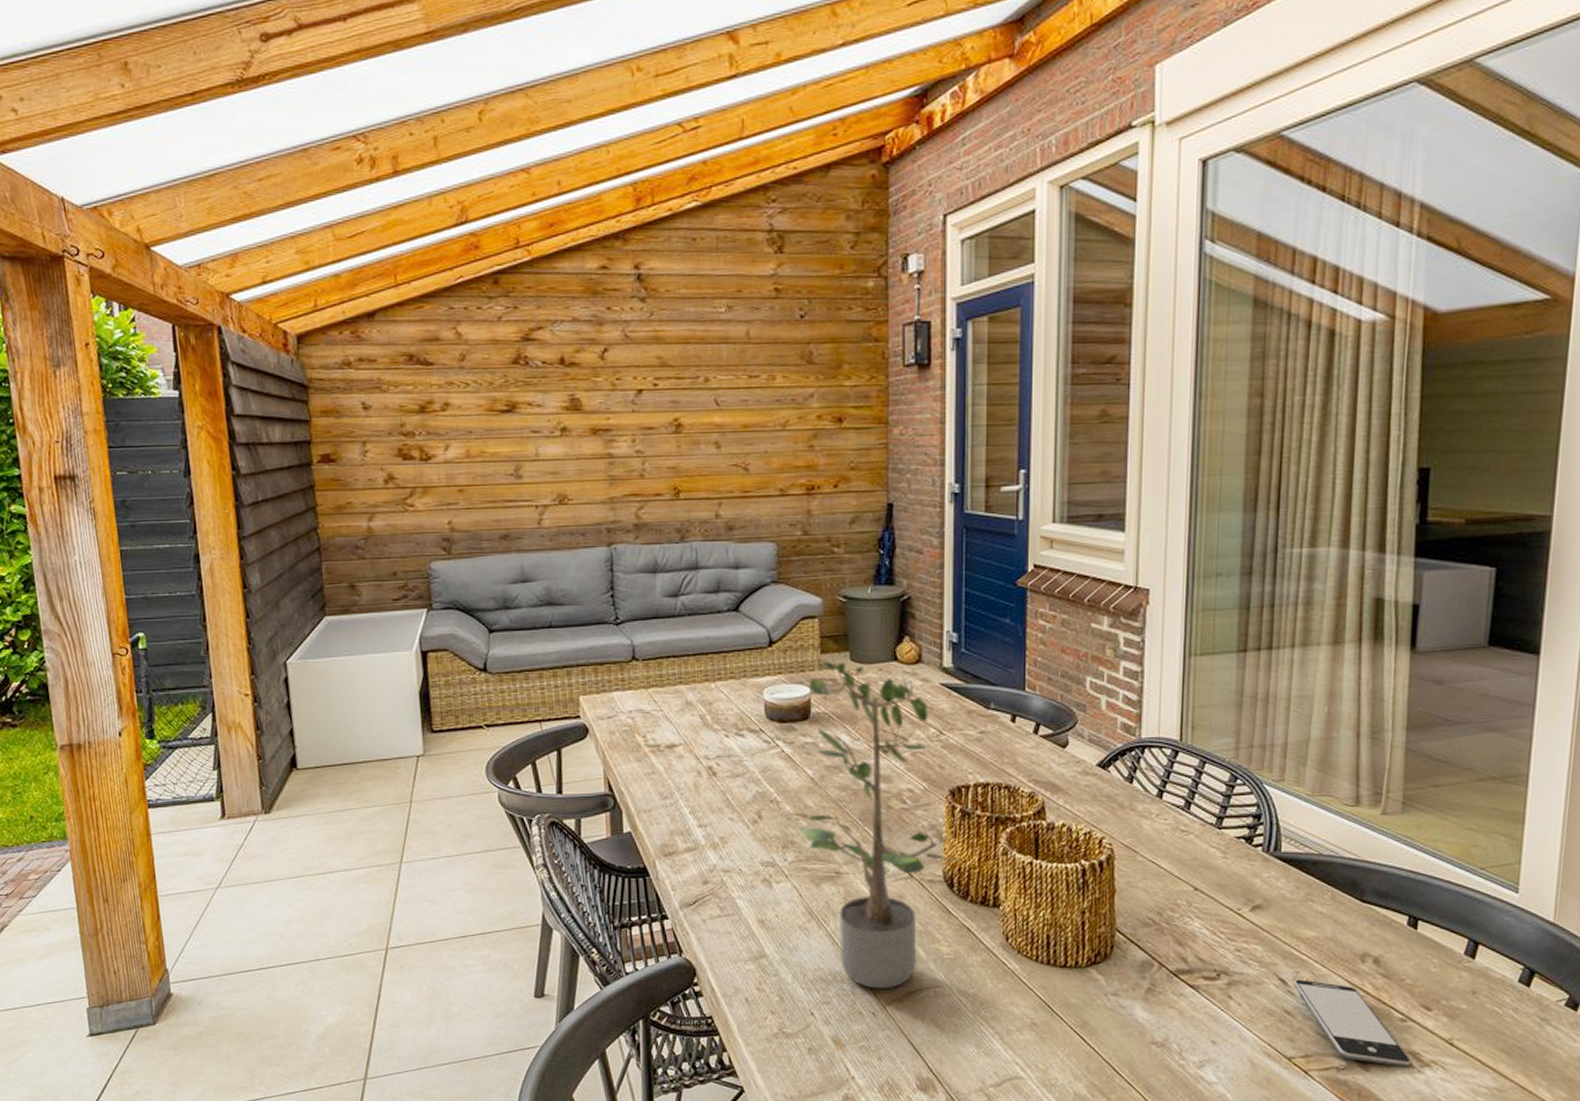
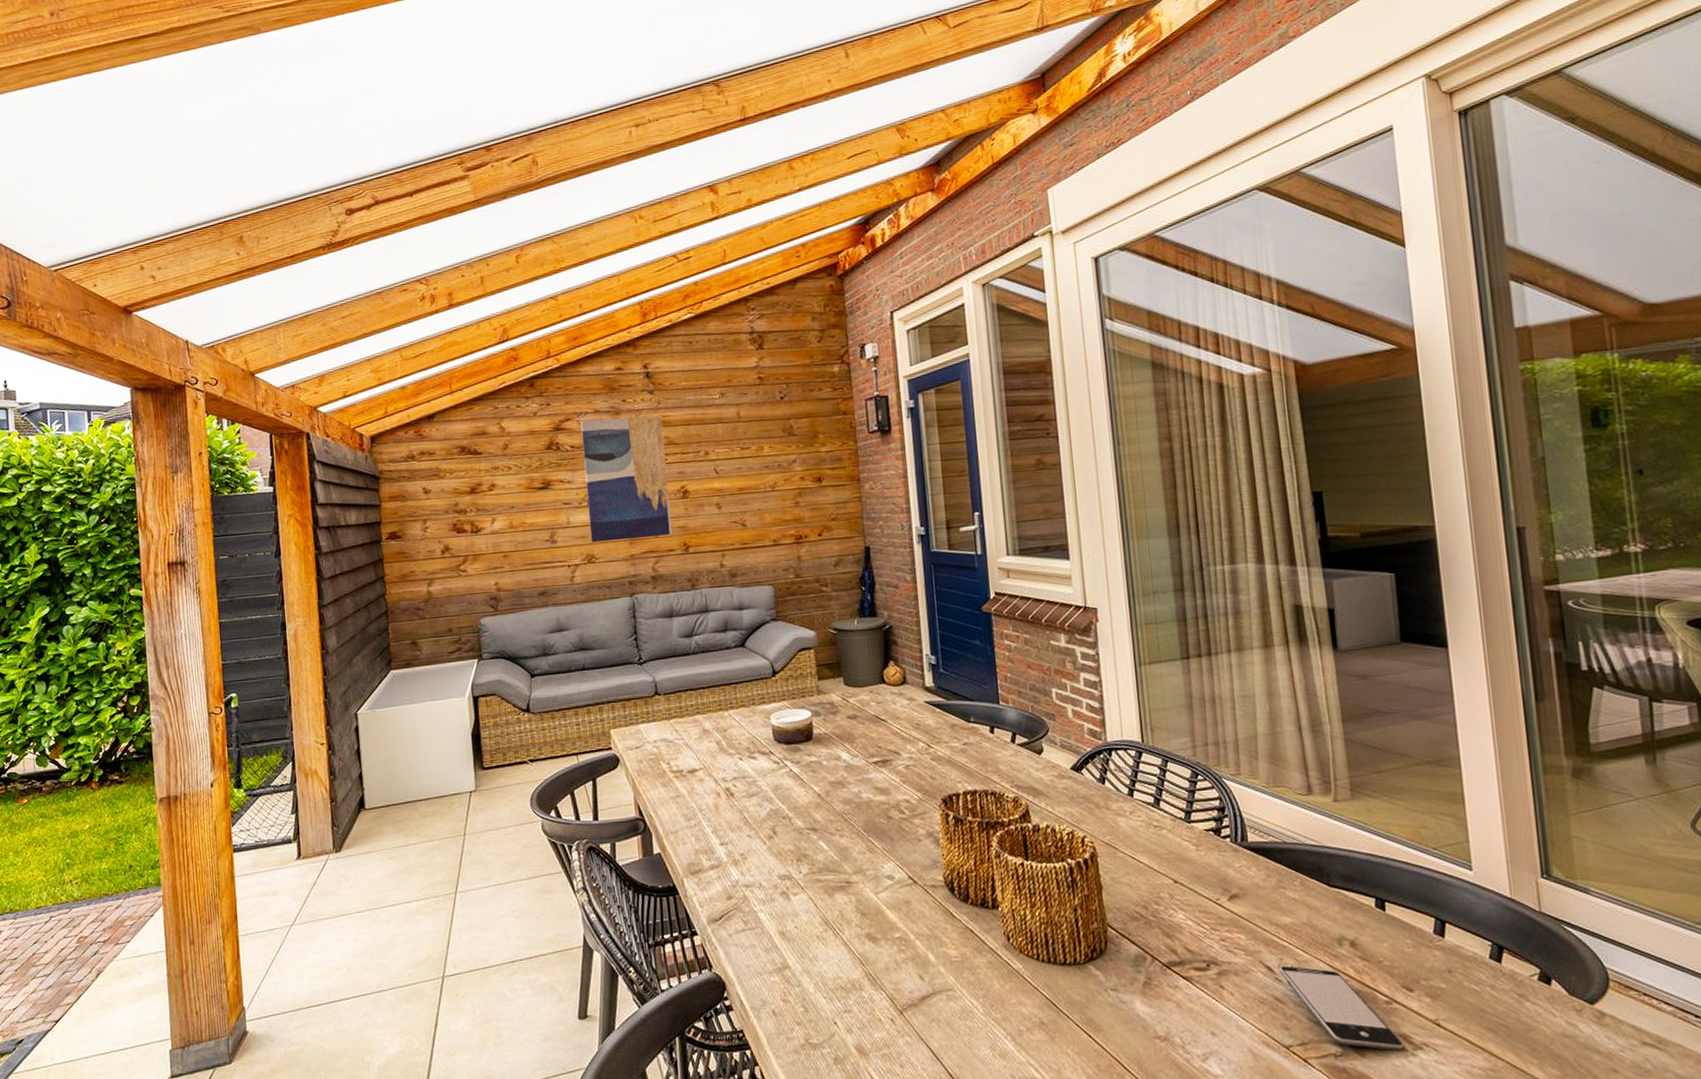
wall art: none [555,329,660,480] -> present [580,415,672,543]
potted plant: present [799,650,961,989] -> none [809,677,959,995]

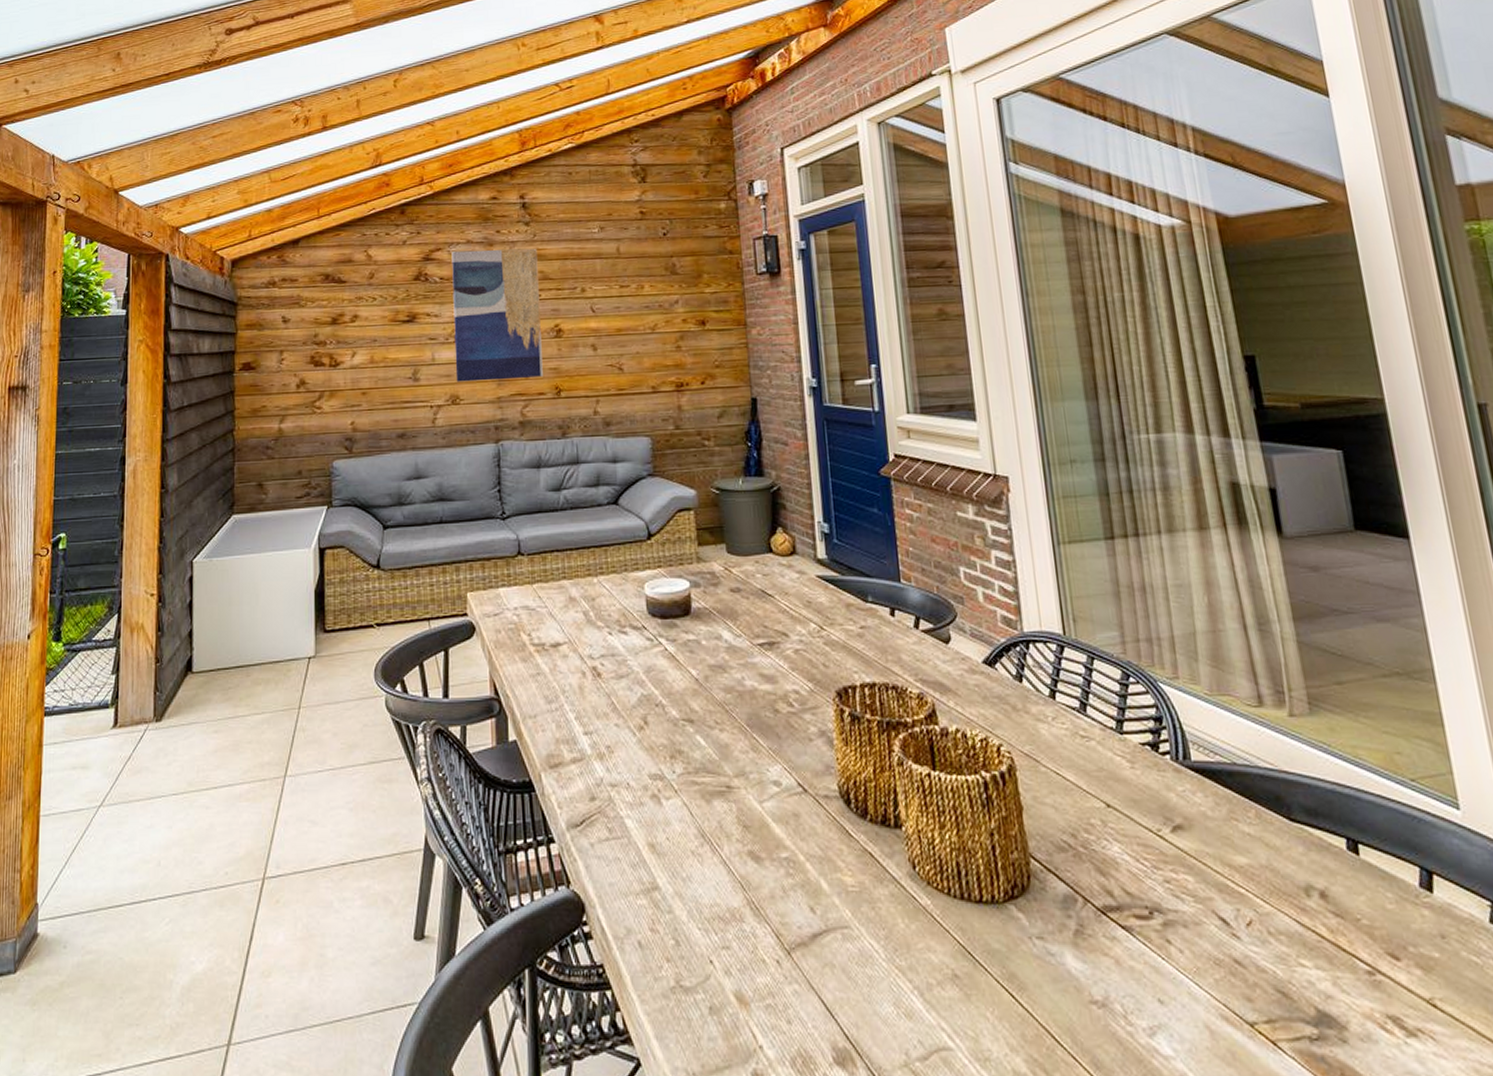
smartphone: present [1279,965,1403,1051] -> none [1236,918,1394,1038]

